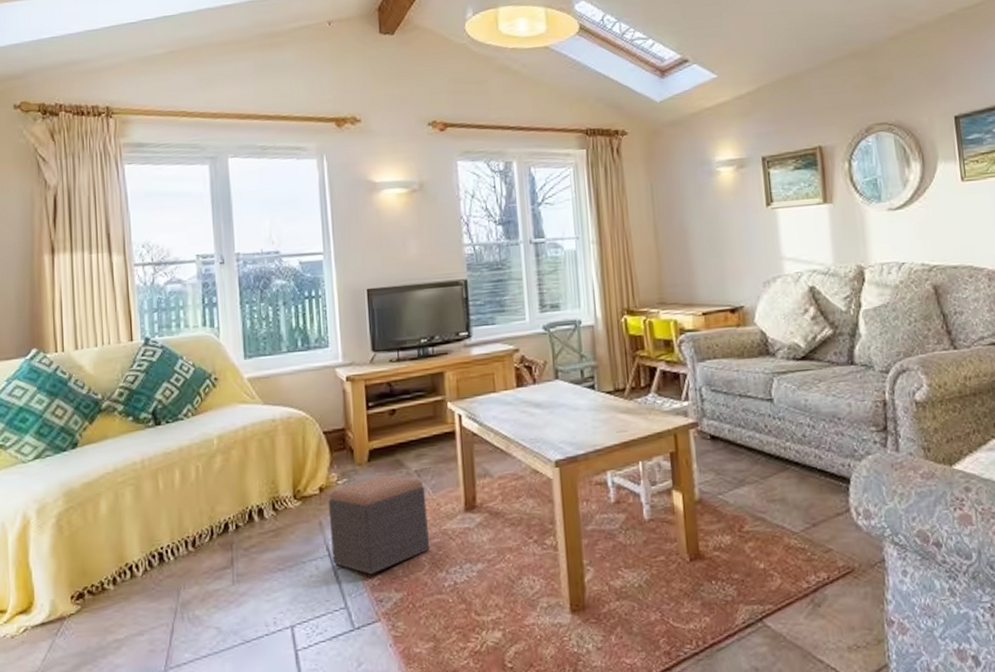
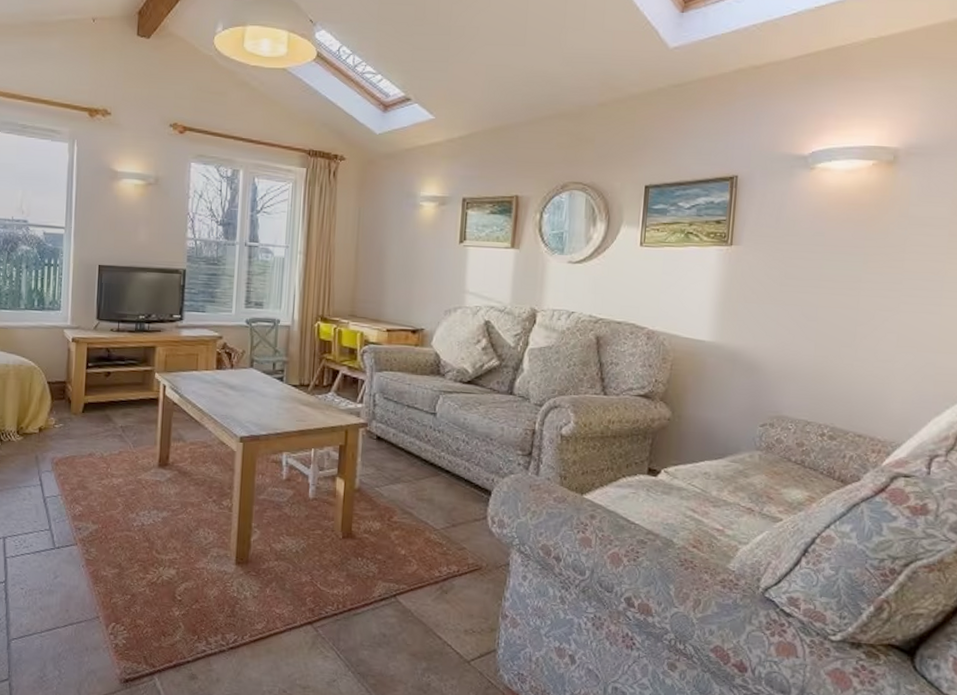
footstool: present [328,474,430,575] -> none [43,425,127,506]

